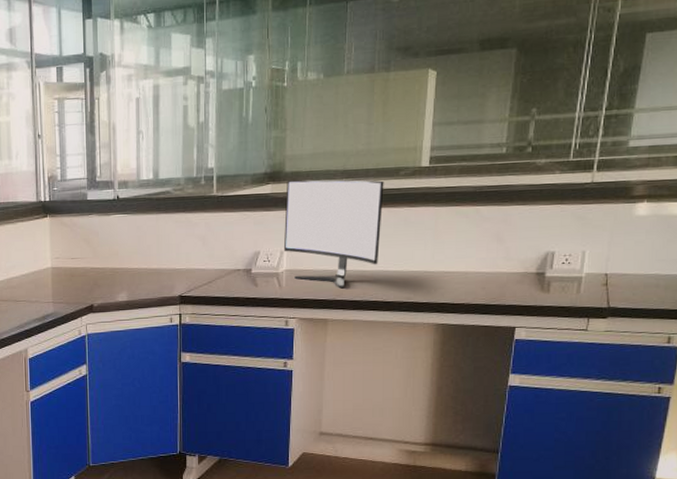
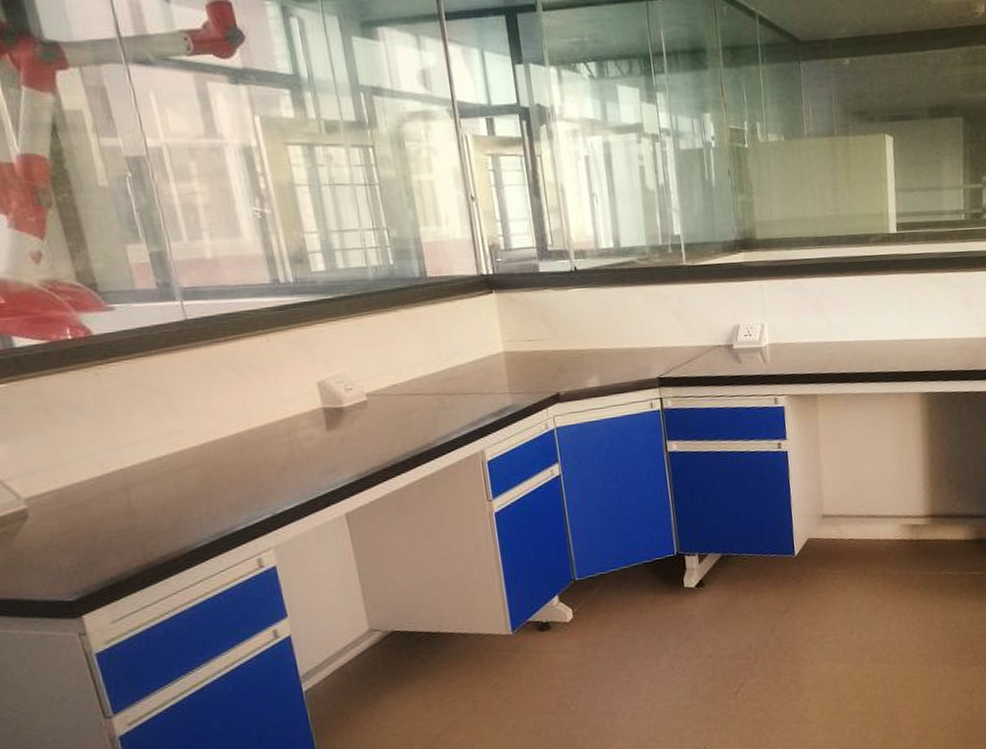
monitor: present [283,179,384,288] -> none [759,247,860,360]

